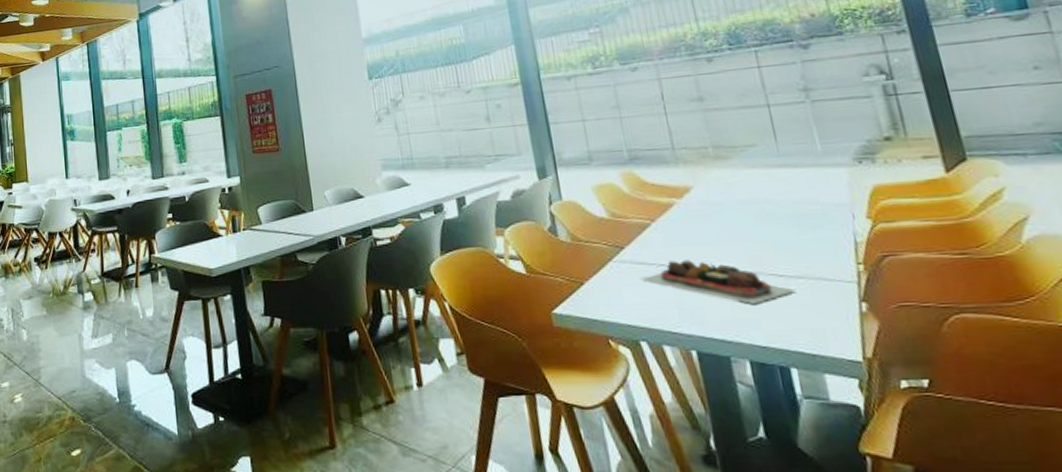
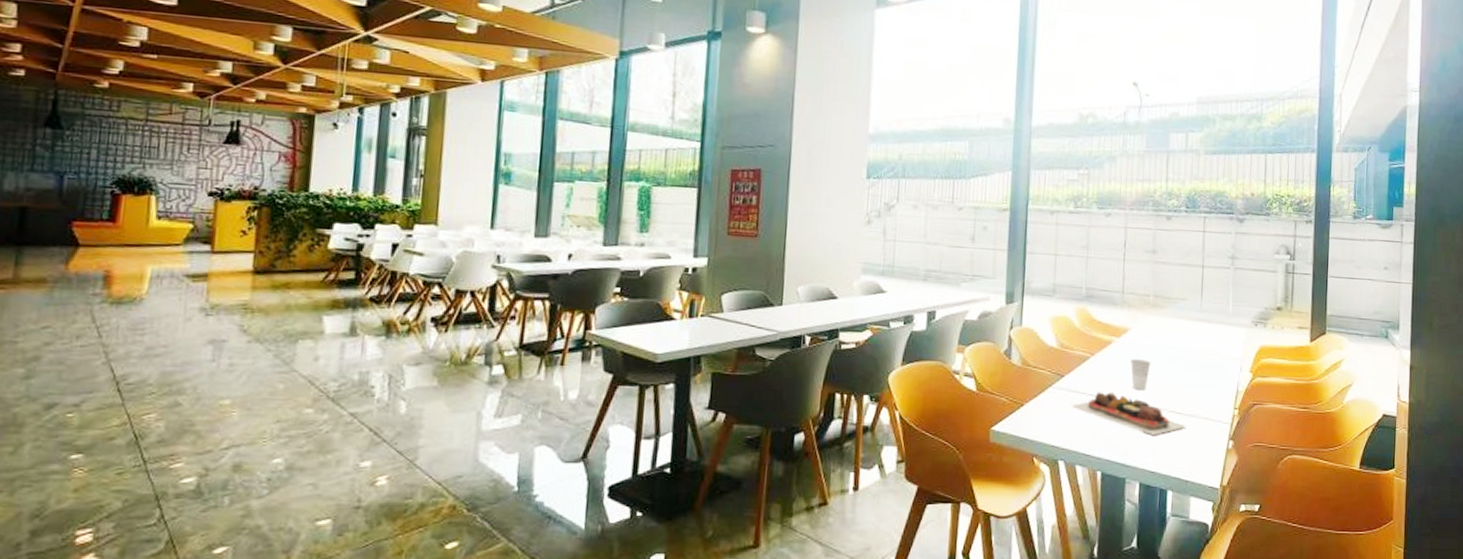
cup: none [702,219,731,255] -> present [1131,359,1151,391]

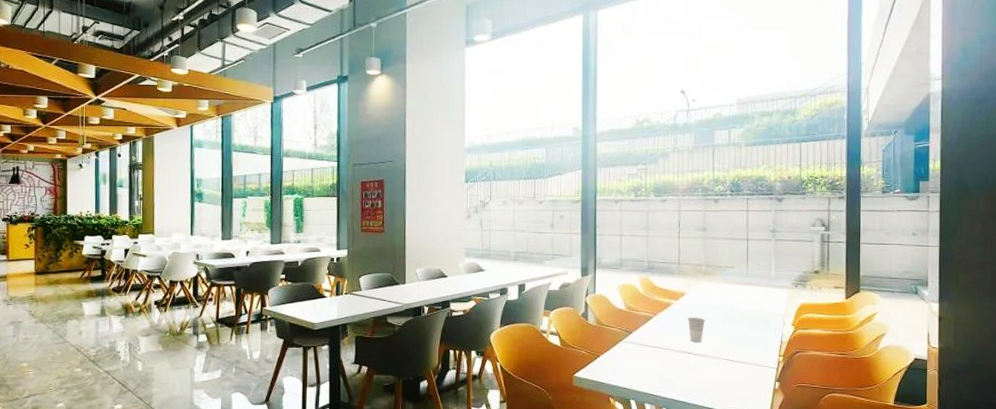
food tray: present [1071,392,1187,436] -> none [639,344,738,379]

